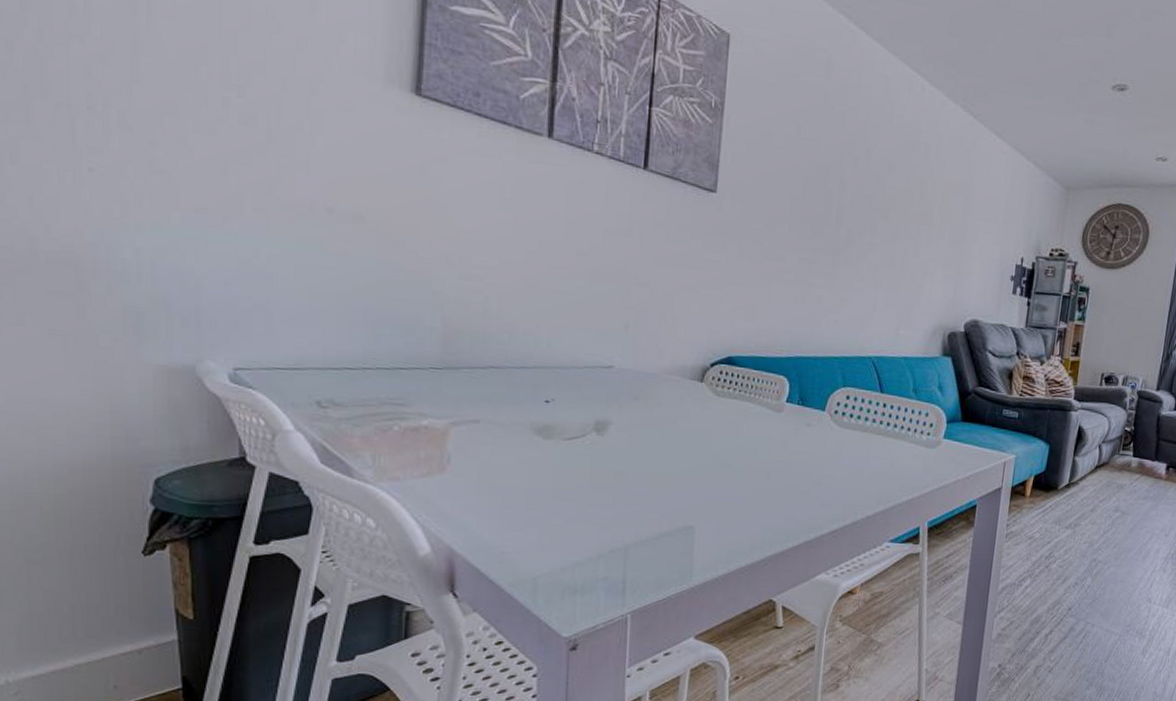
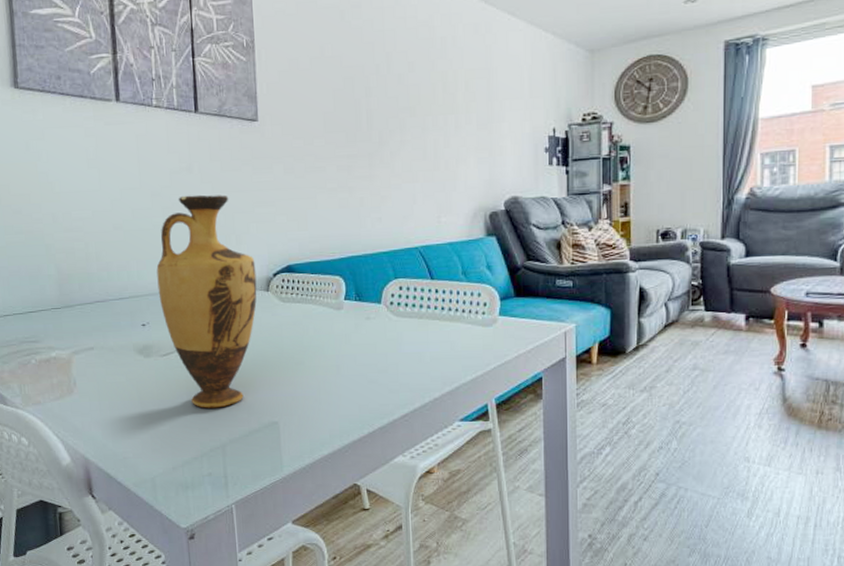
vase: none [570,260,692,505] -> present [156,194,257,408]

